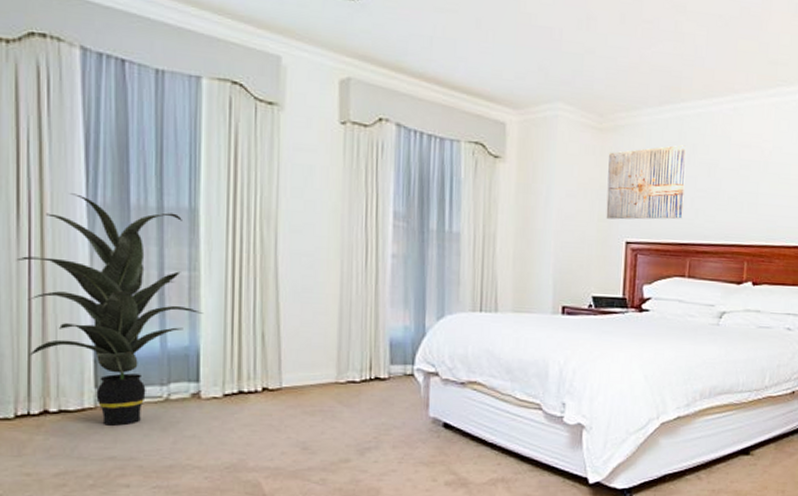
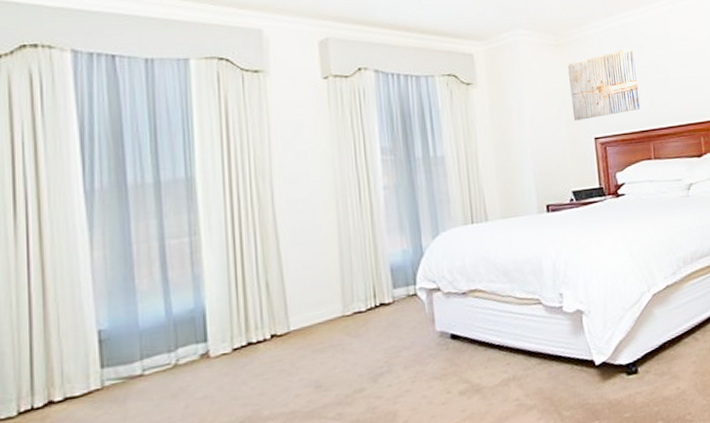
indoor plant: present [16,193,203,426] -> none [14,183,206,404]

